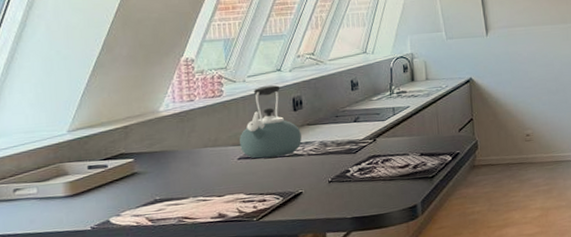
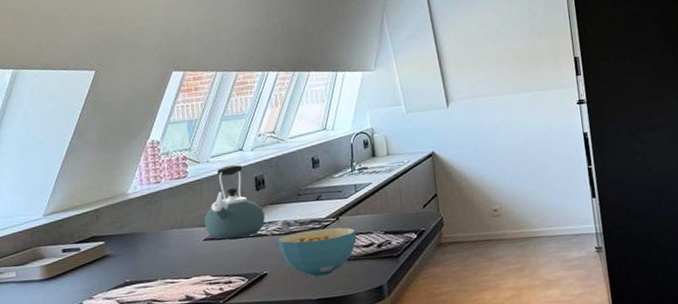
cereal bowl: none [313,149,393,196] -> present [277,227,357,277]

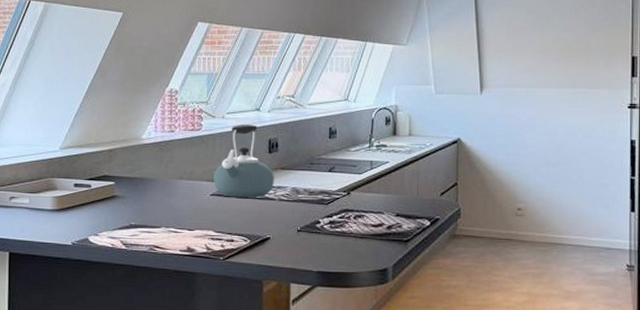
cereal bowl: present [277,227,357,277] -> none [284,201,367,250]

